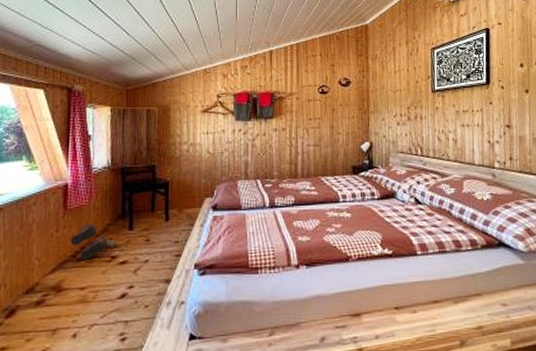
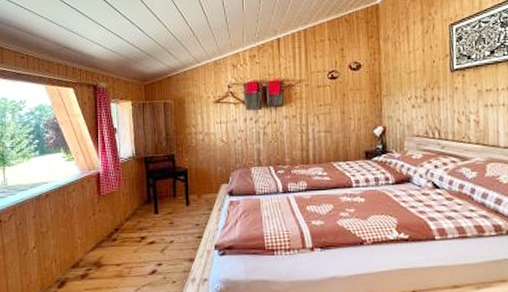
boots: present [70,223,116,260] -> none [105,207,144,240]

